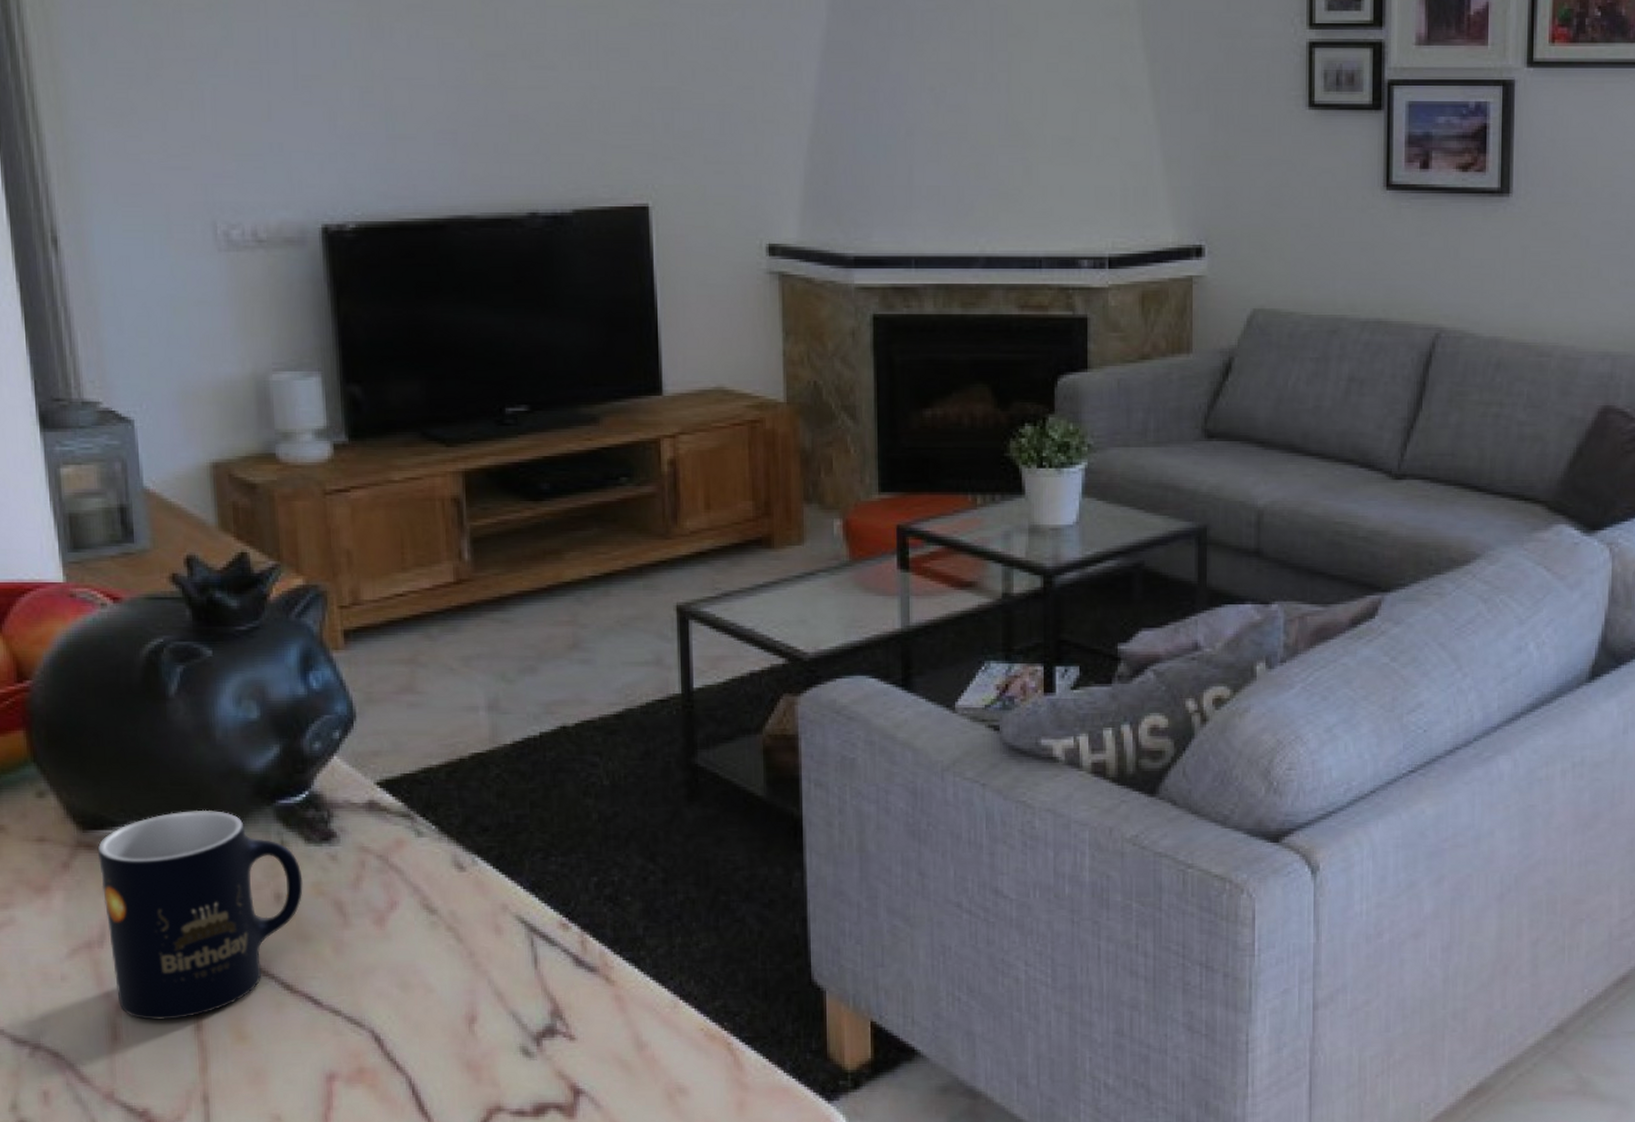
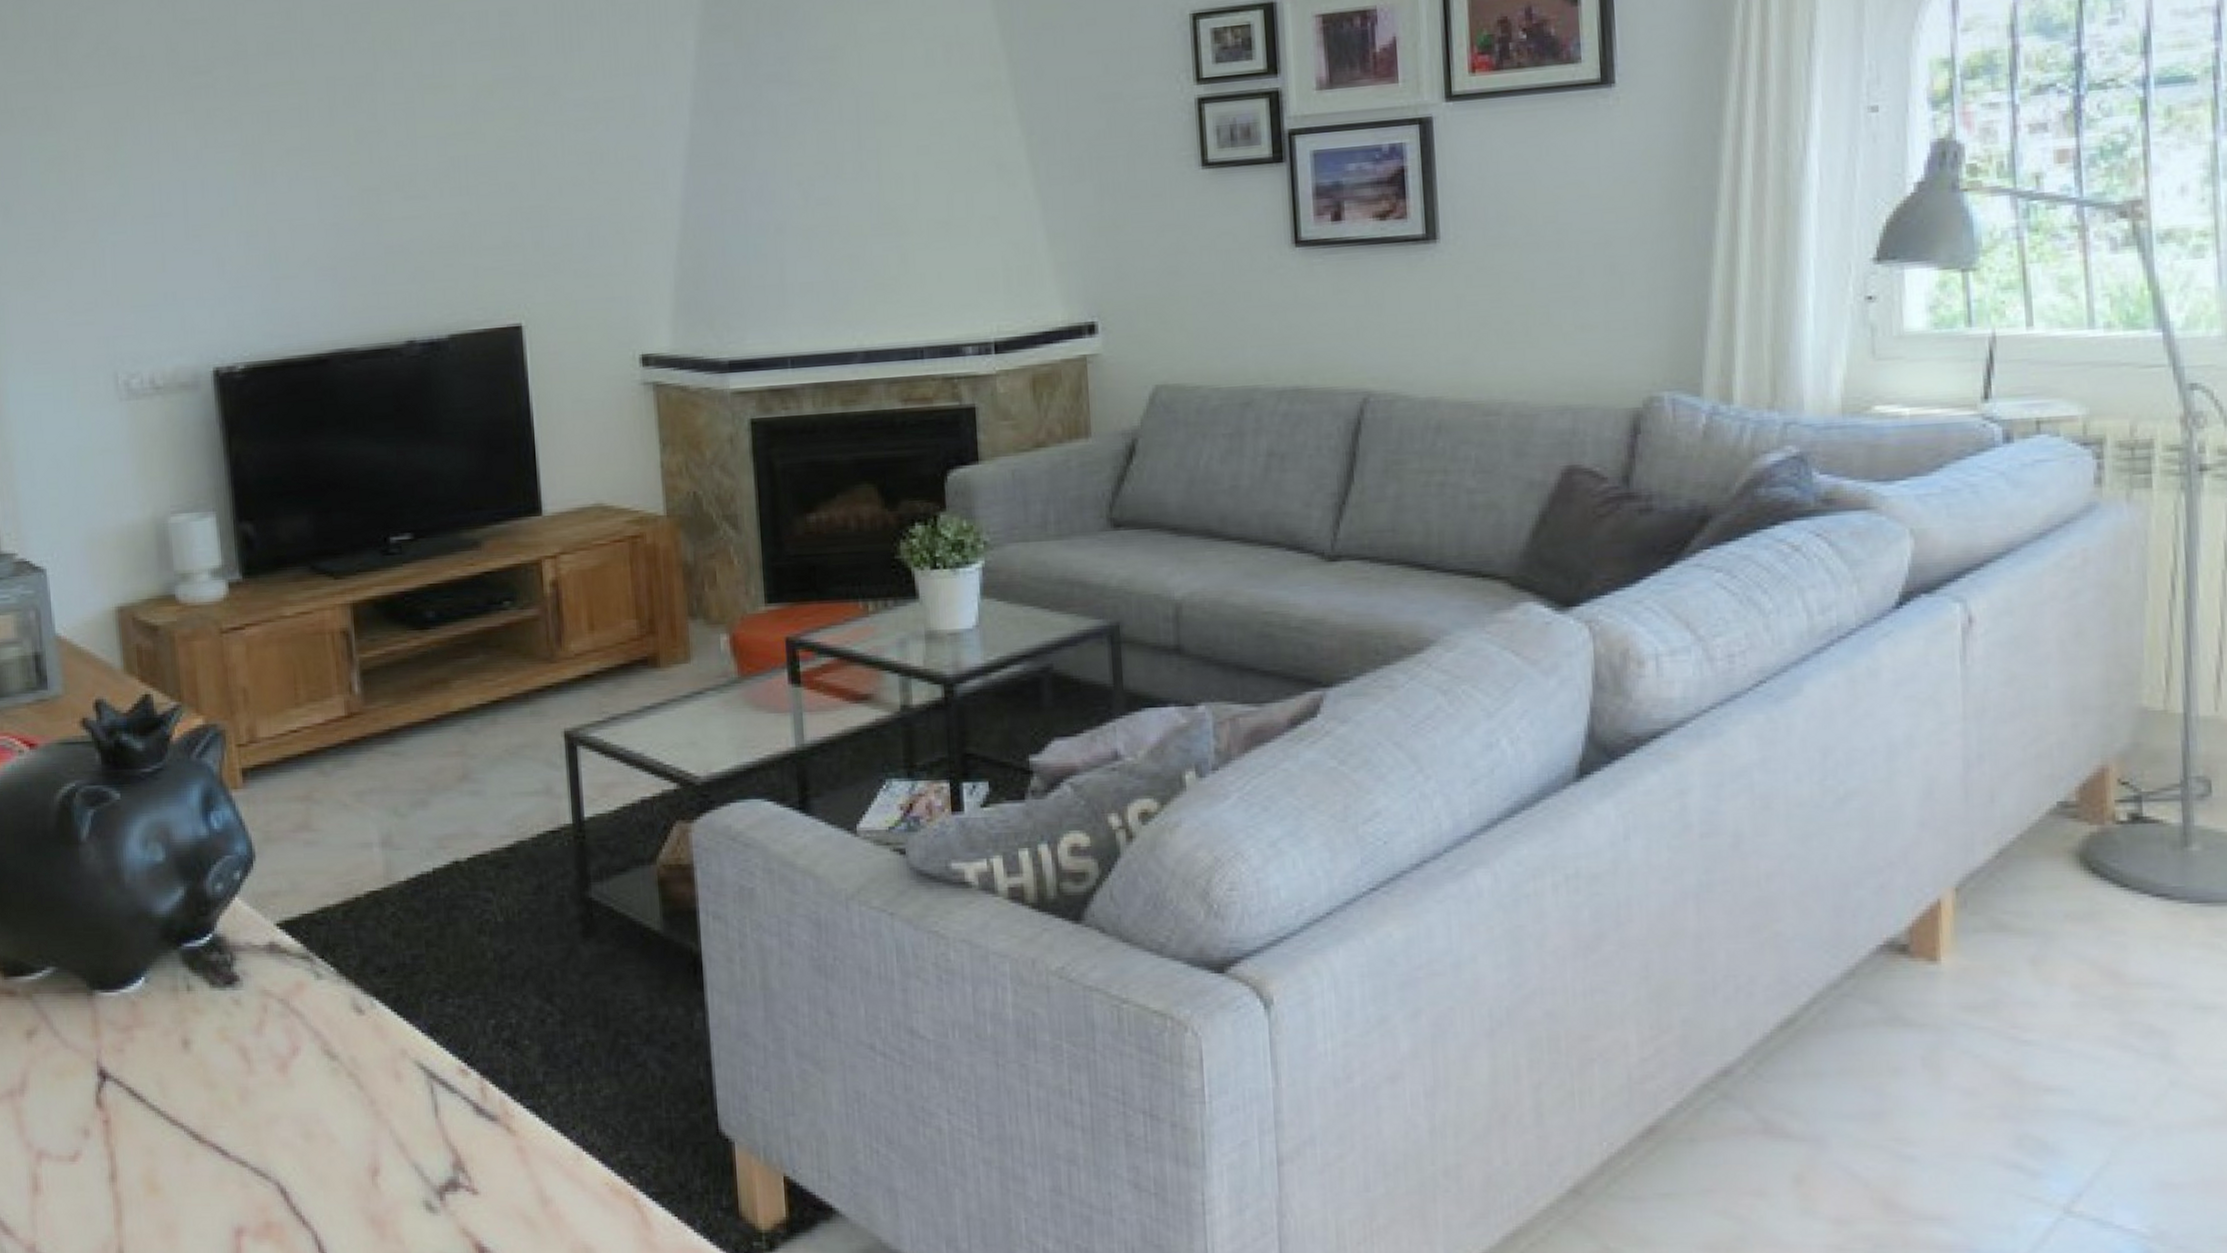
mug: present [97,809,303,1020] -> none [18,954,209,1170]

